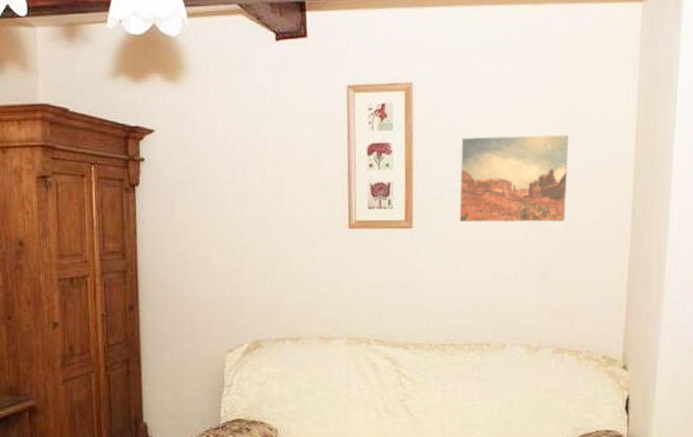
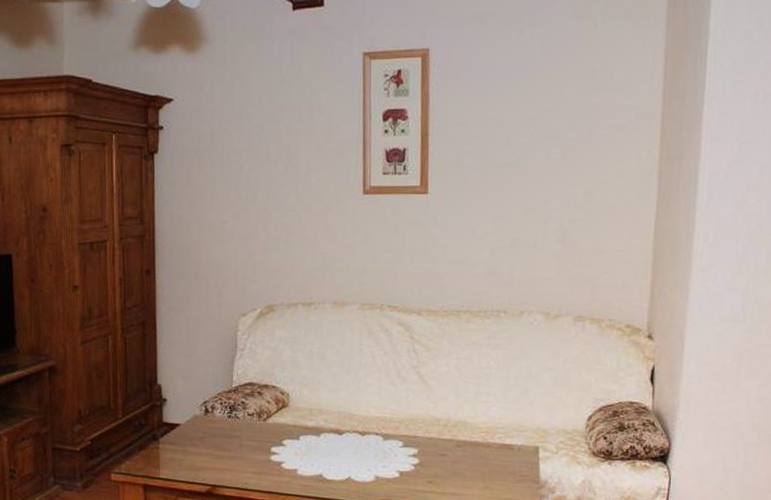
wall art: present [459,135,569,222] -> none [476,98,592,188]

